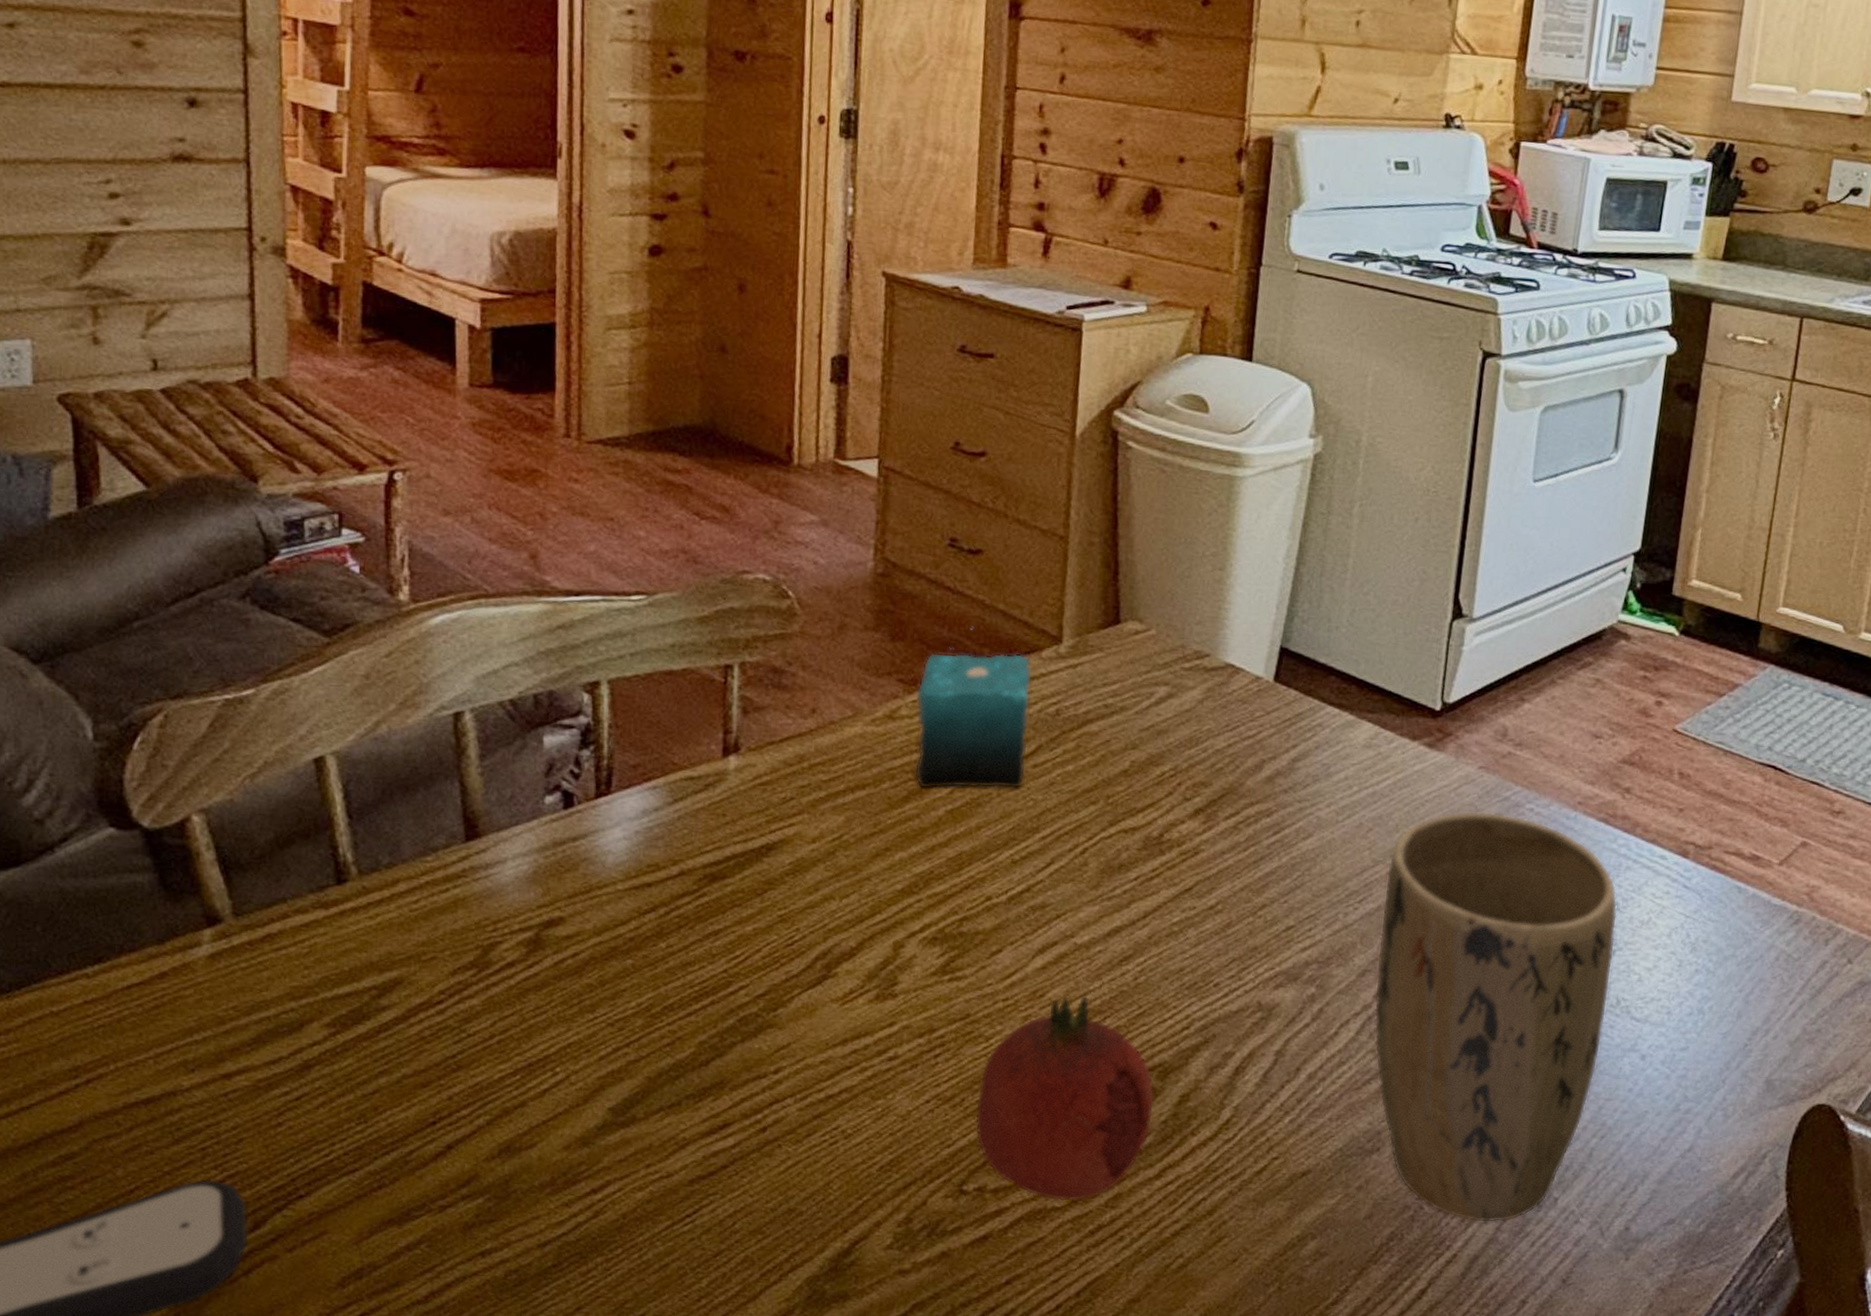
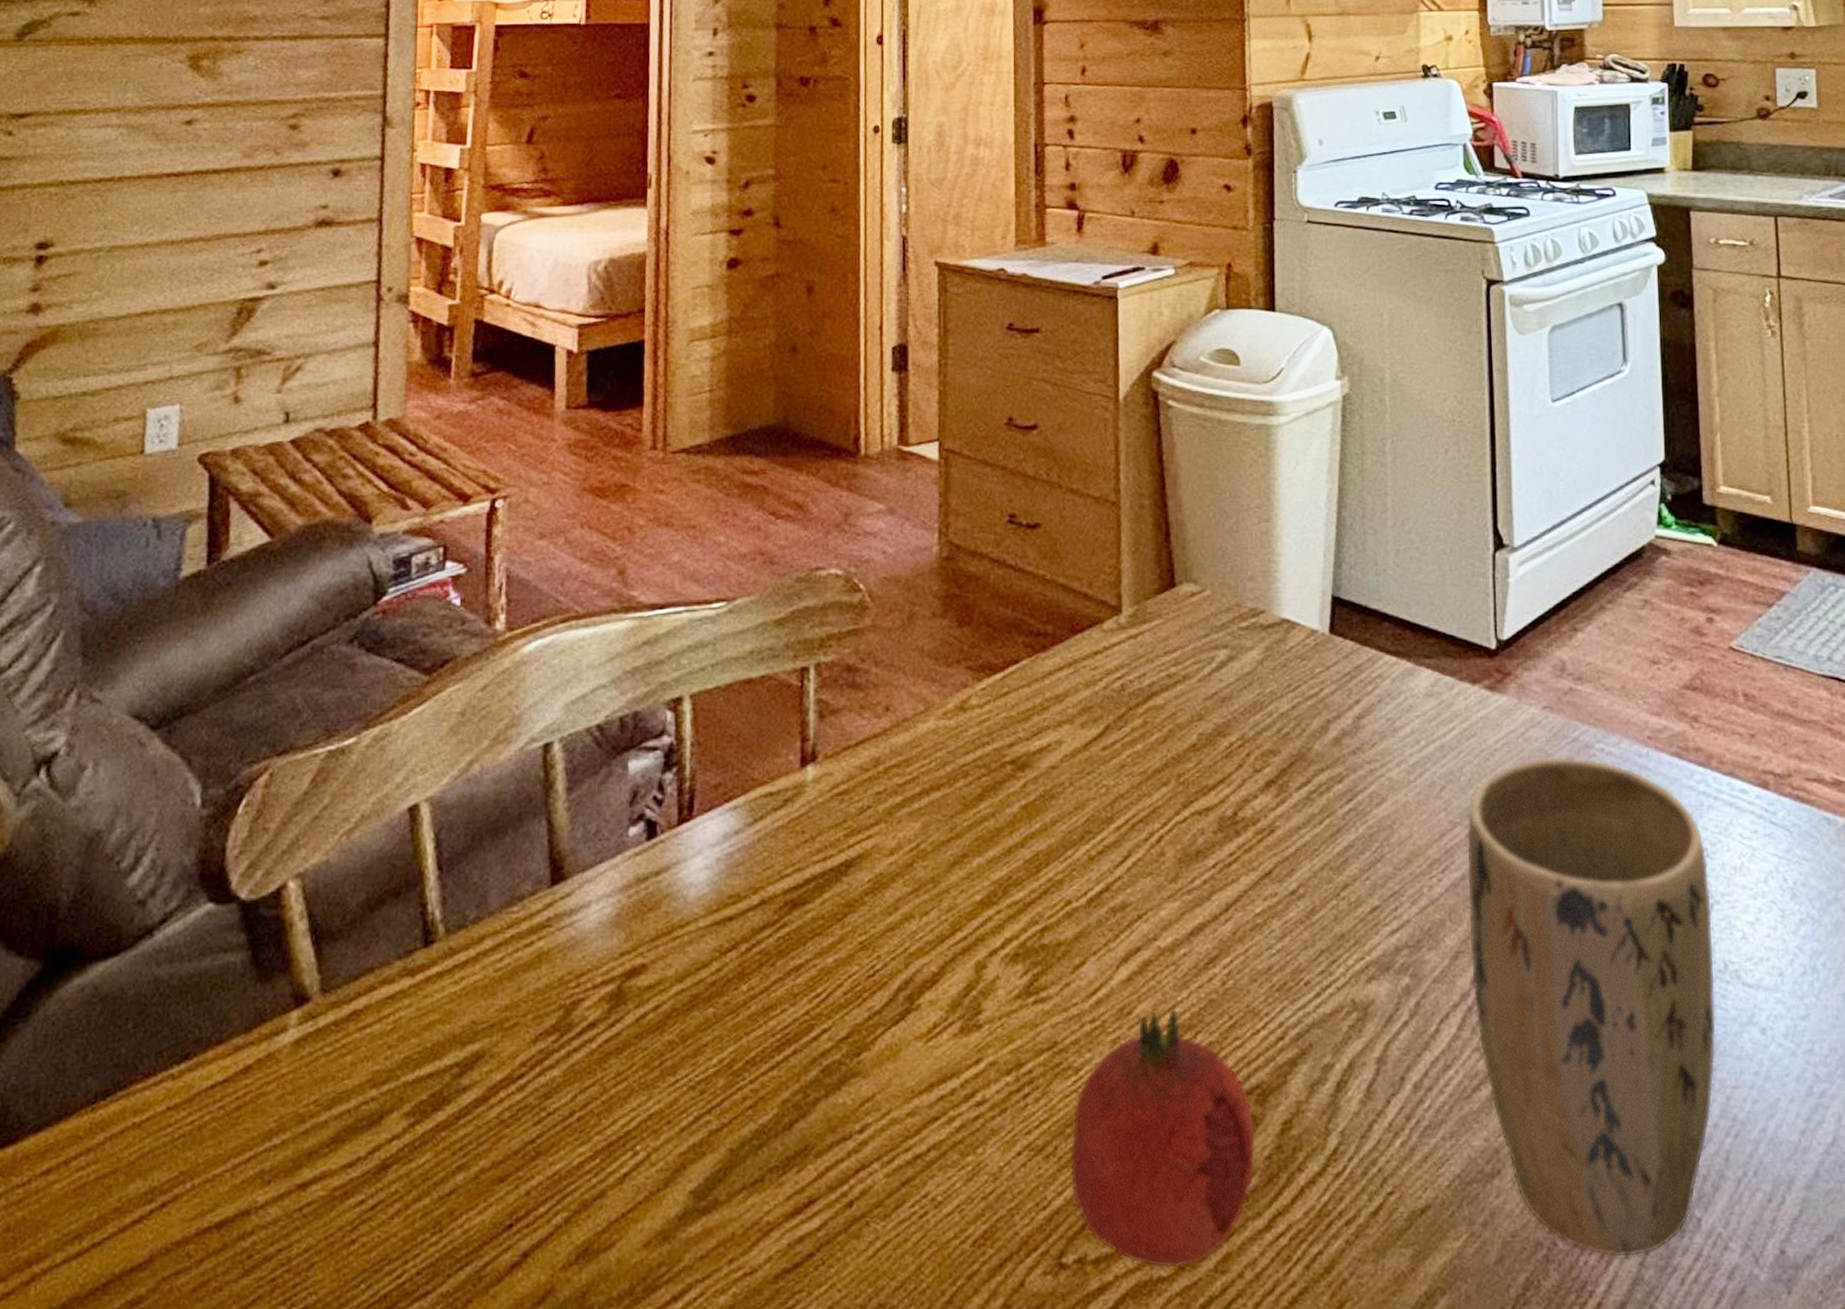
candle: present [914,626,1032,790] -> none [984,603,1096,785]

